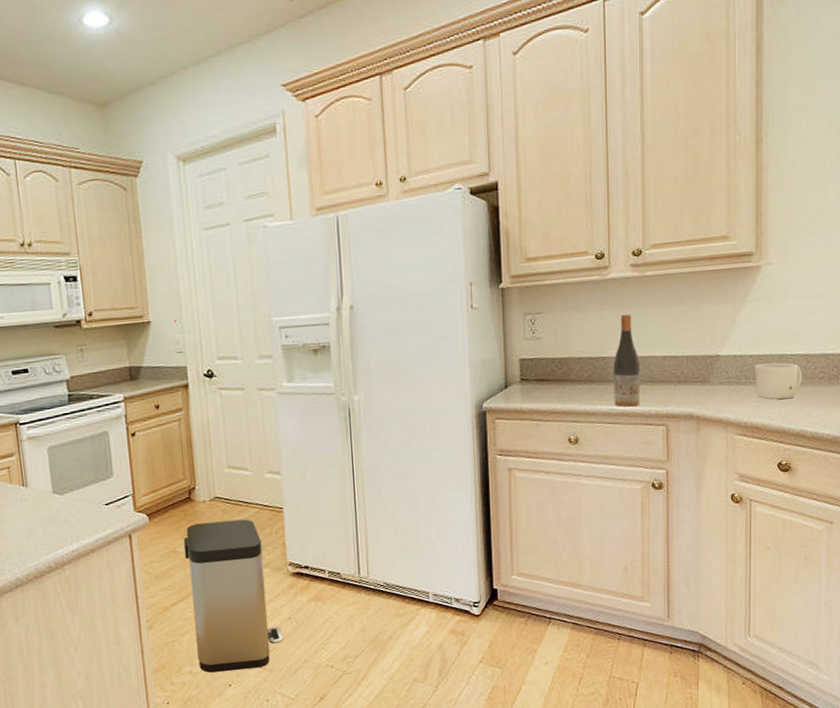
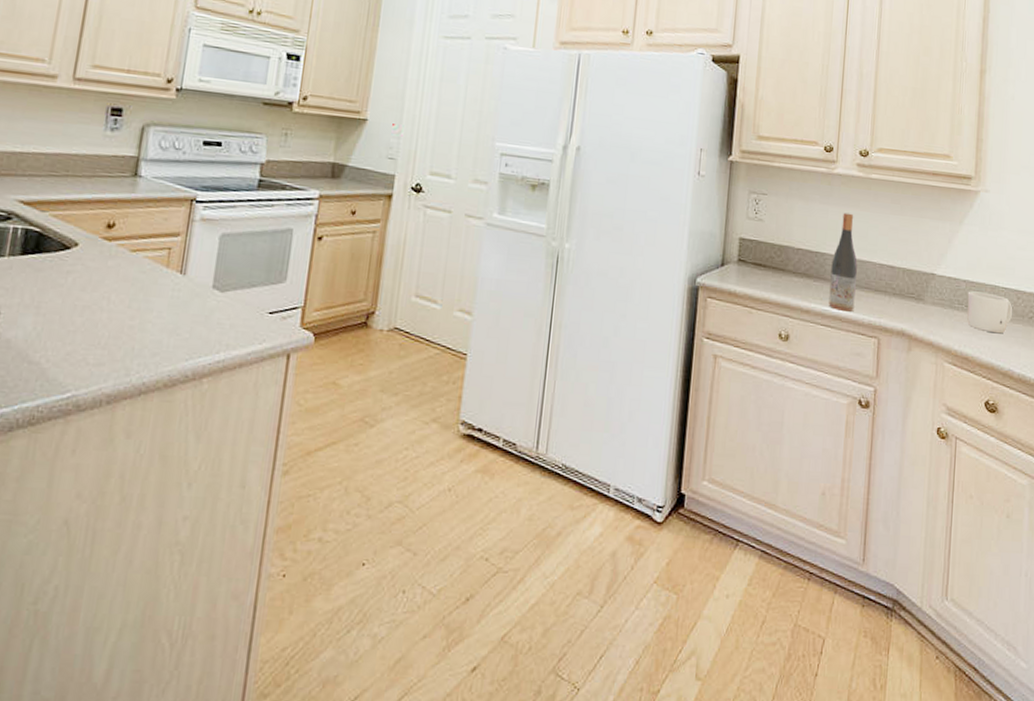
pedal bin: present [183,519,284,673] -> none [332,354,439,547]

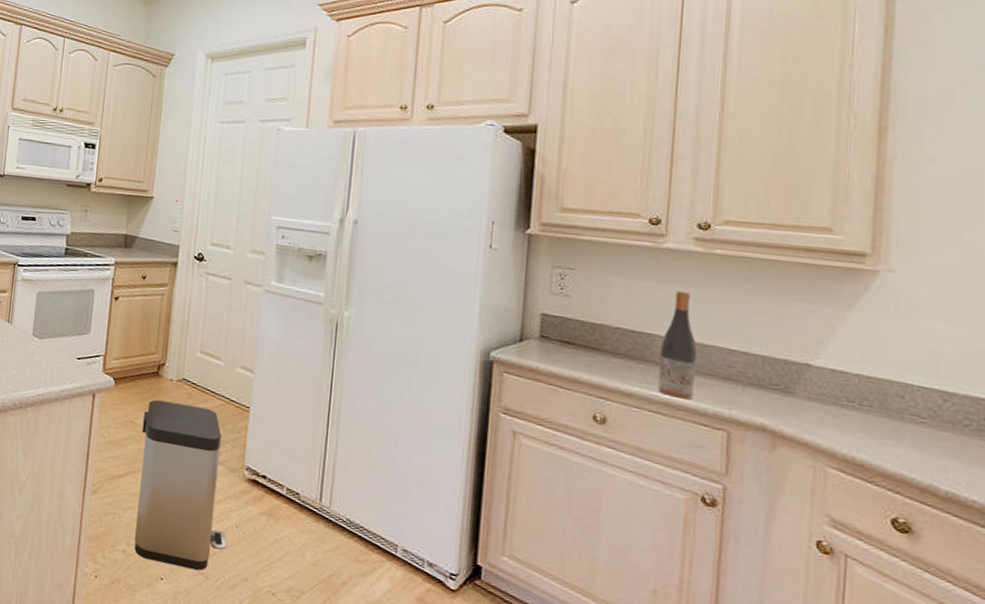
pedal bin: none [332,354,439,547] -> present [134,399,227,571]
mug: present [967,291,1013,334] -> none [860,387,937,442]

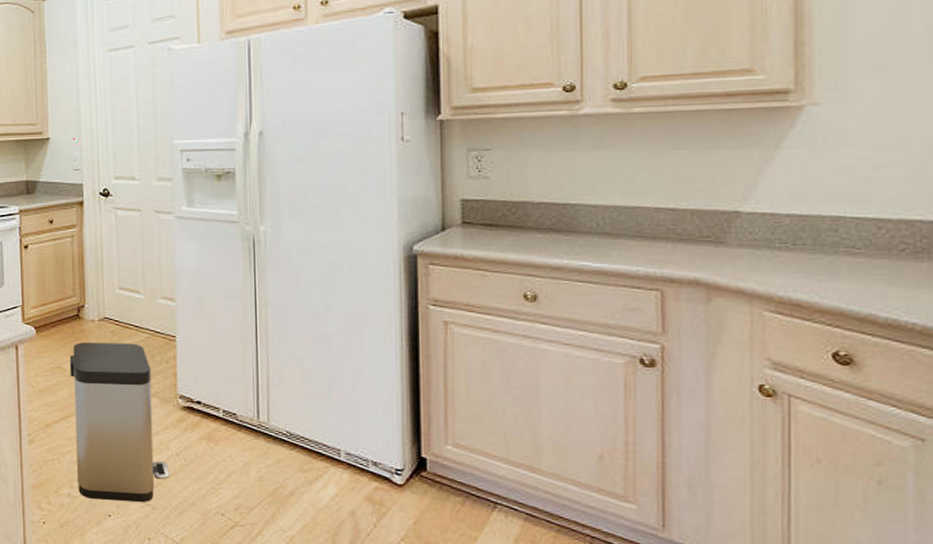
wine bottle: present [658,291,697,400] -> none [586,156,623,264]

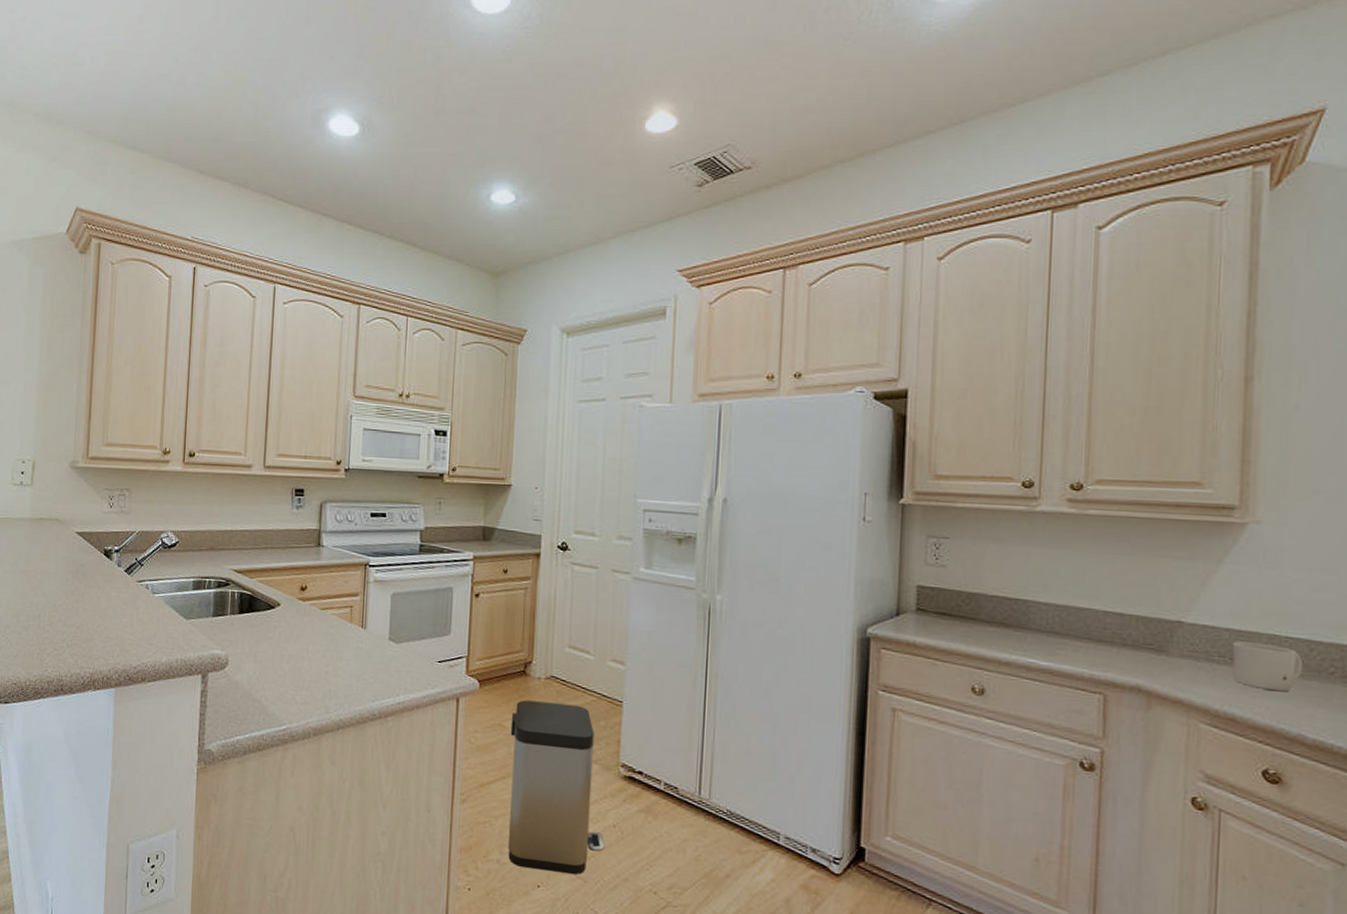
mug: none [794,226,872,273] -> present [1231,641,1304,692]

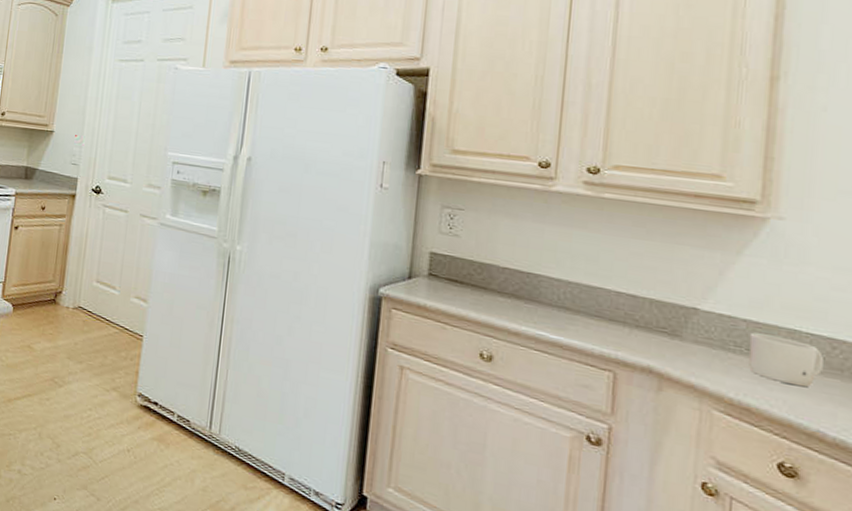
pedal bin: present [508,700,605,875] -> none [29,326,119,492]

